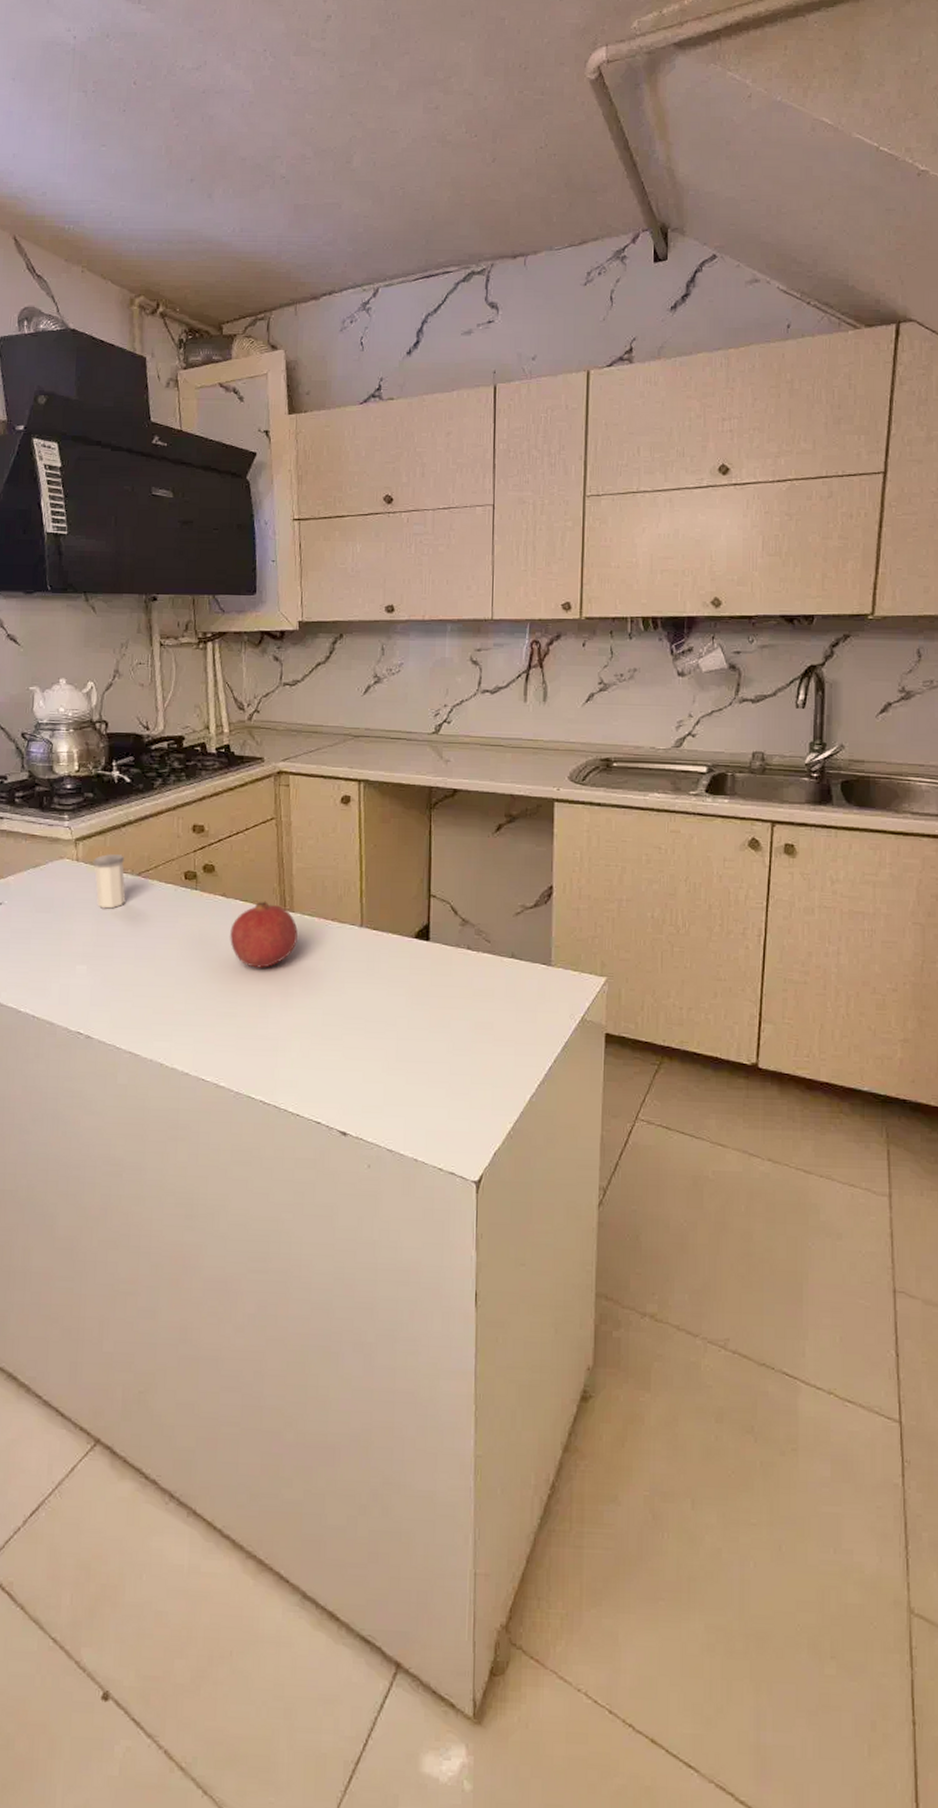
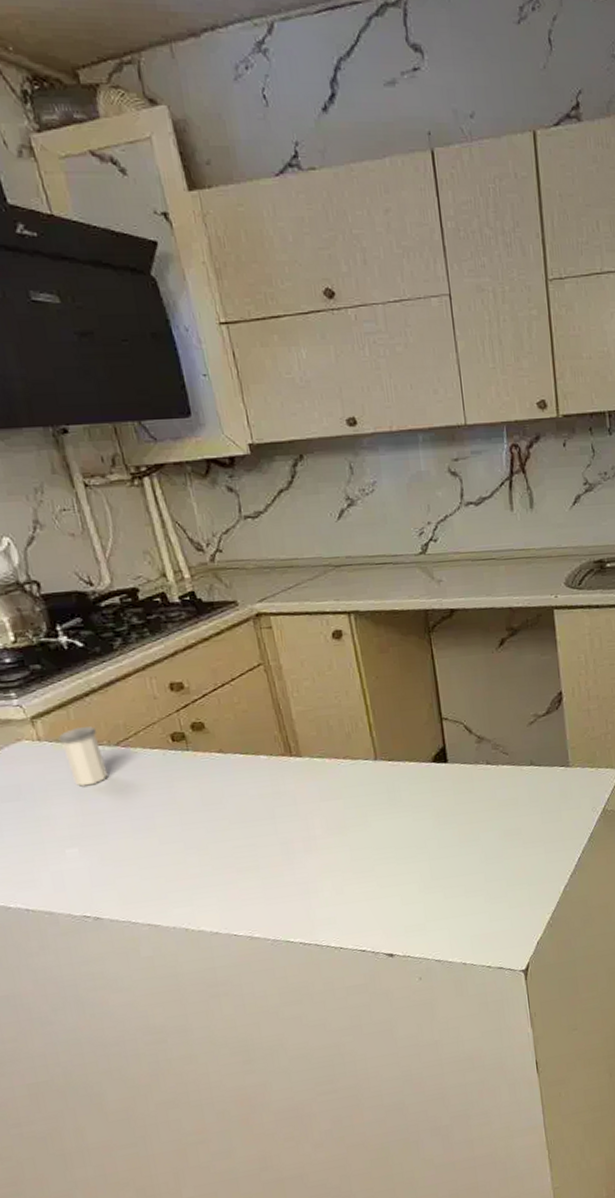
fruit: present [230,901,298,968] -> none [235,750,311,819]

